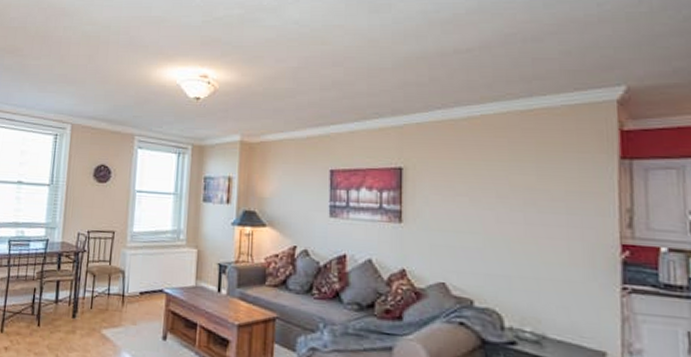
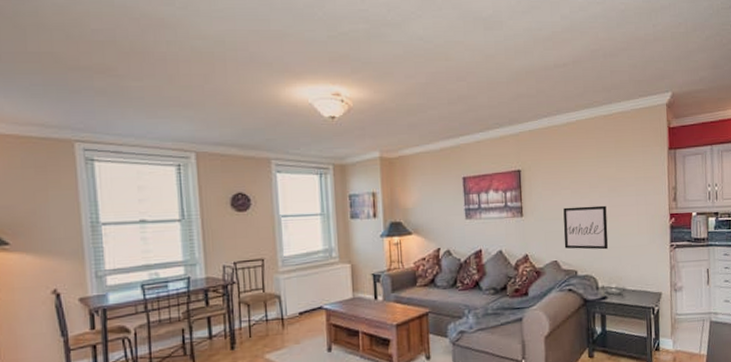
wall art: none [456,218,522,279] -> present [563,205,609,250]

